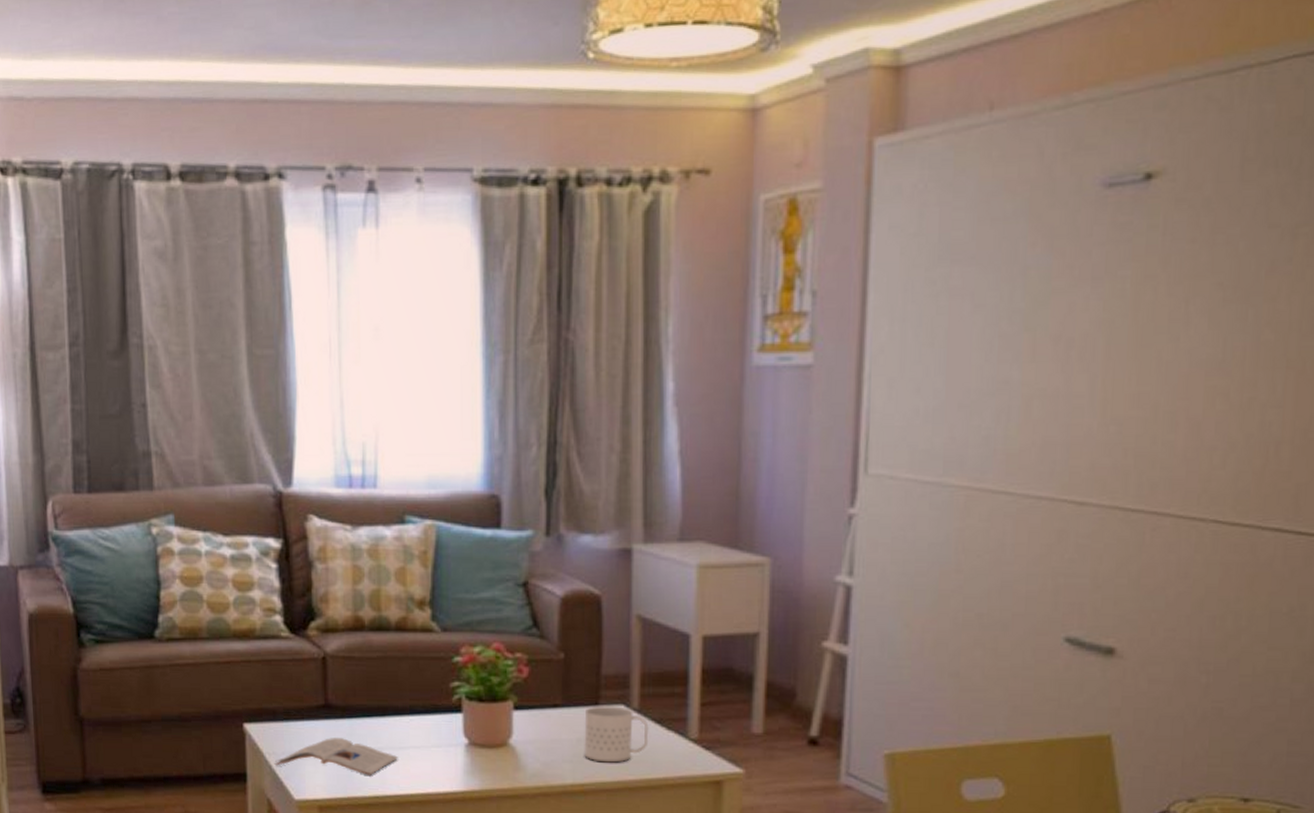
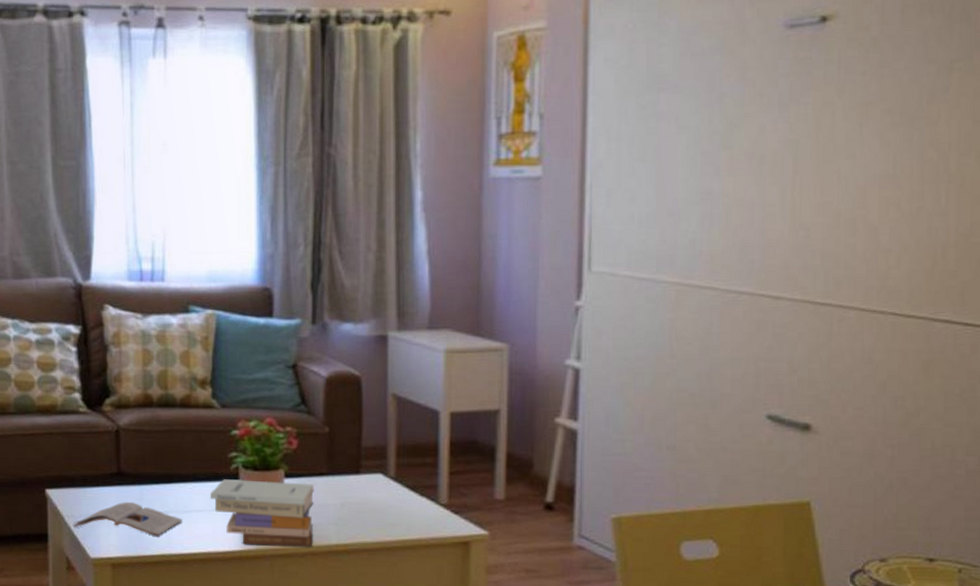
books: none [430,712,548,787] -> present [210,479,315,547]
mug: present [584,706,649,763] -> none [347,474,404,526]

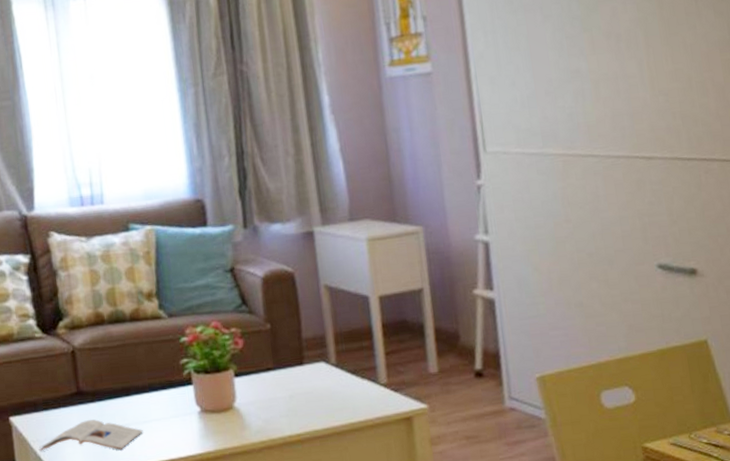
books: present [210,479,315,547] -> none [167,380,268,447]

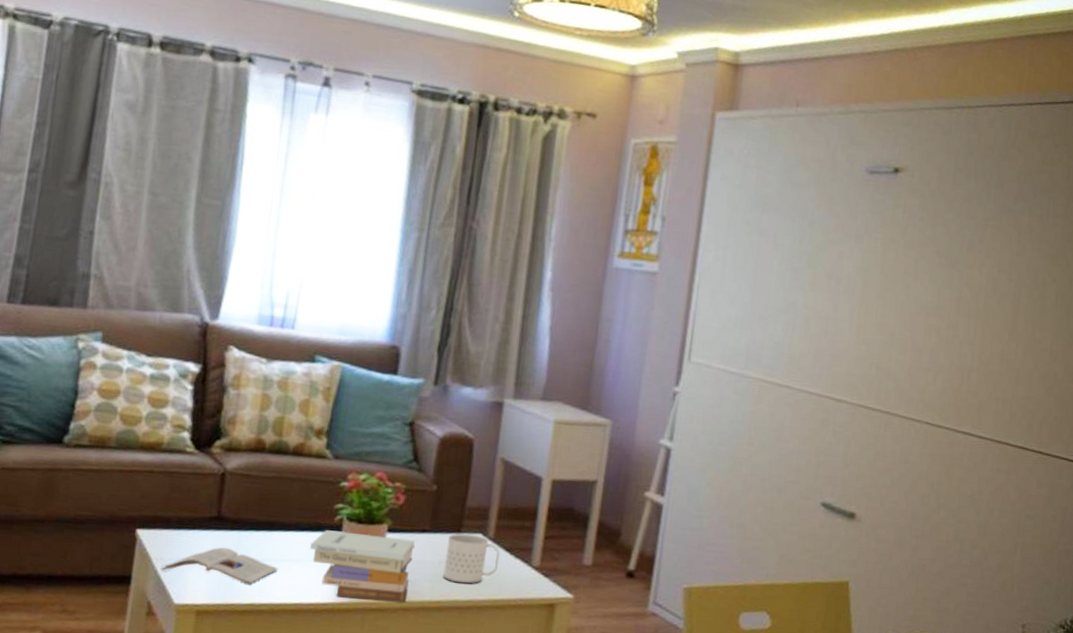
books: none [167,380,268,447] -> present [310,530,416,603]
mug: none [292,363,348,414] -> present [443,533,500,584]

